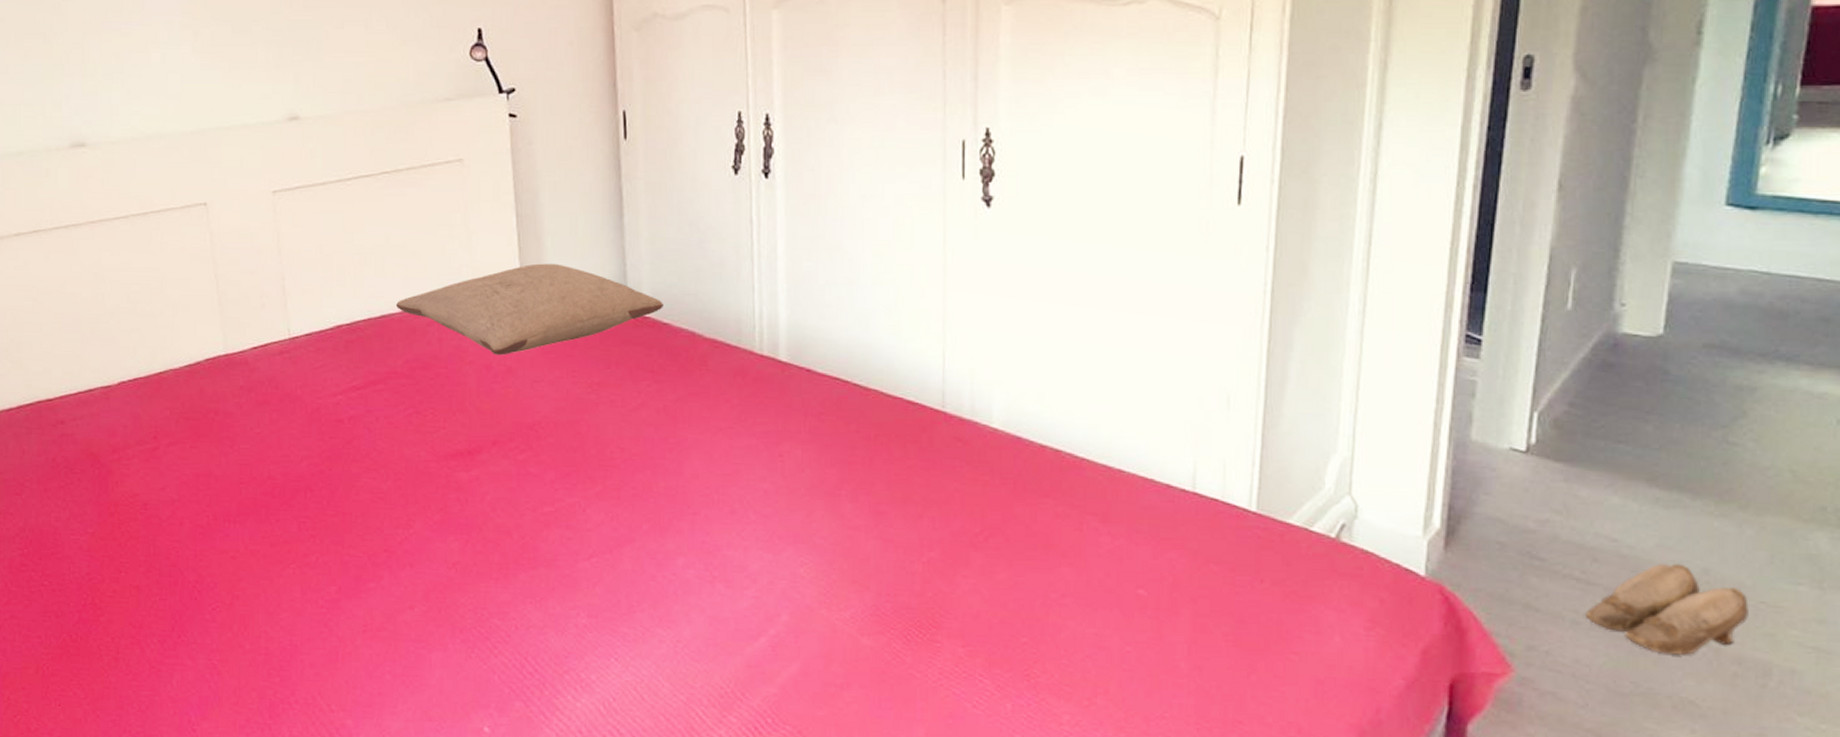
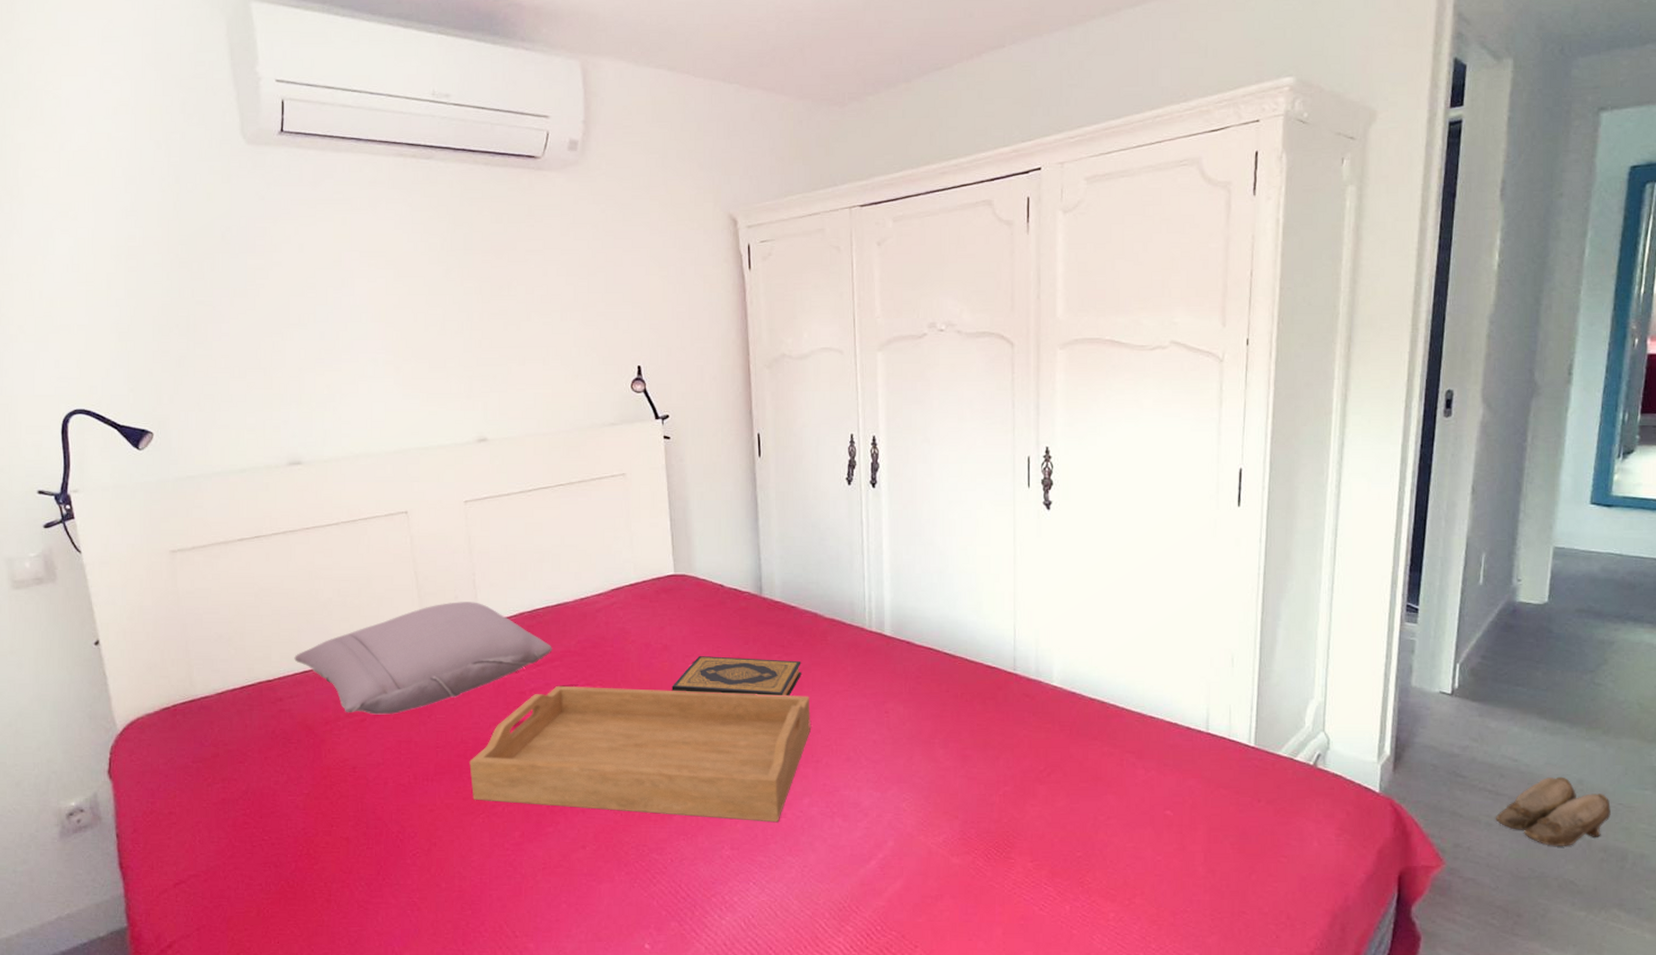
pillow: none [77,311,375,443] -> present [294,602,552,715]
serving tray: none [278,413,688,587] -> present [469,685,812,823]
pillow: present [395,263,663,356] -> none [569,559,791,635]
hardback book: none [517,382,675,433] -> present [672,656,801,697]

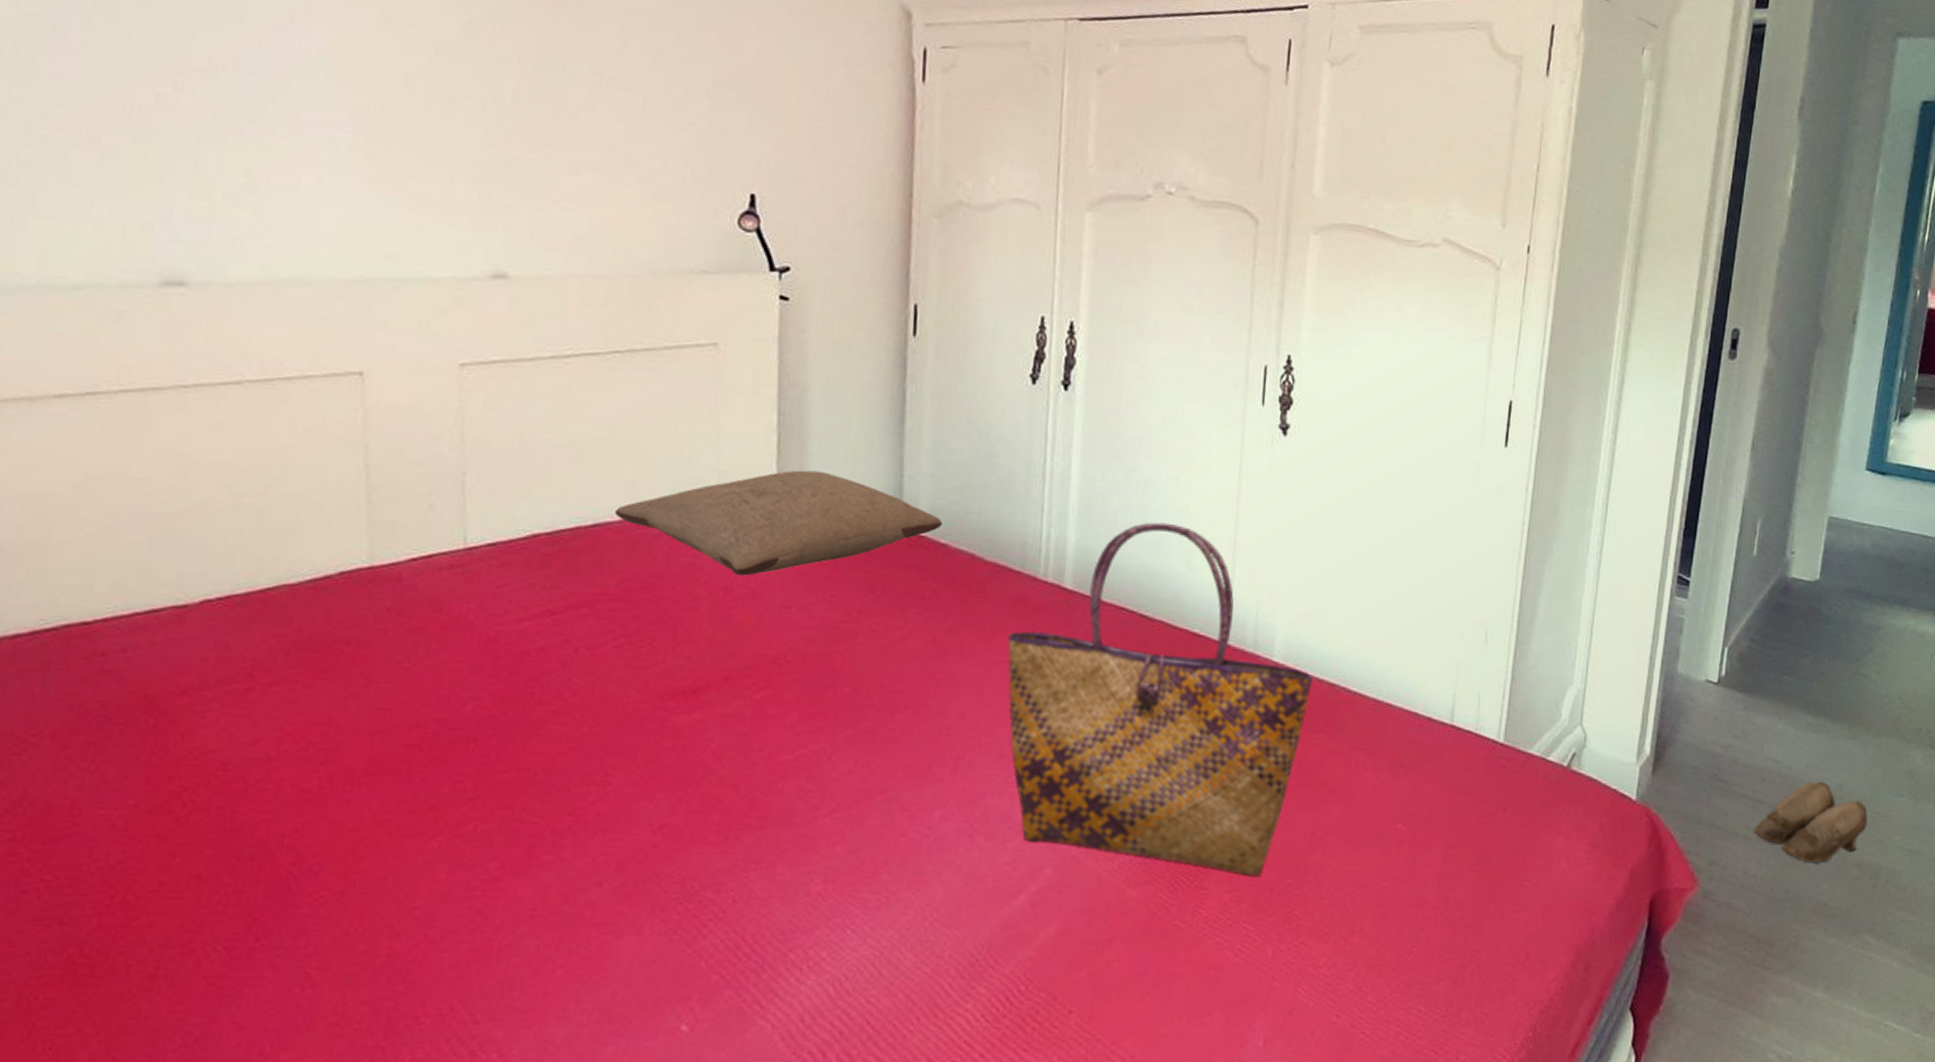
pillow: present [294,602,552,715] -> none [135,513,580,682]
serving tray: present [469,685,812,823] -> none [425,643,956,844]
pillow: none [569,559,791,635] -> present [614,470,942,576]
hardback book: present [672,656,801,697] -> none [757,607,948,668]
tote bag: none [846,583,1086,850] -> present [1007,522,1312,877]

